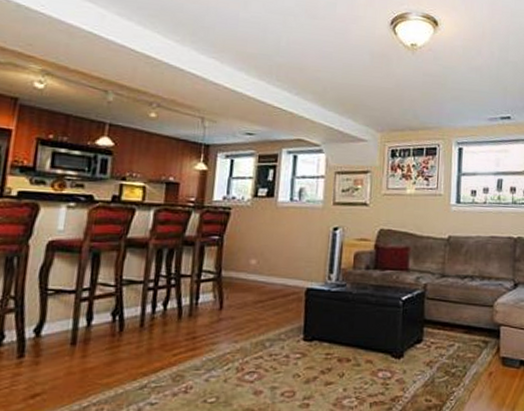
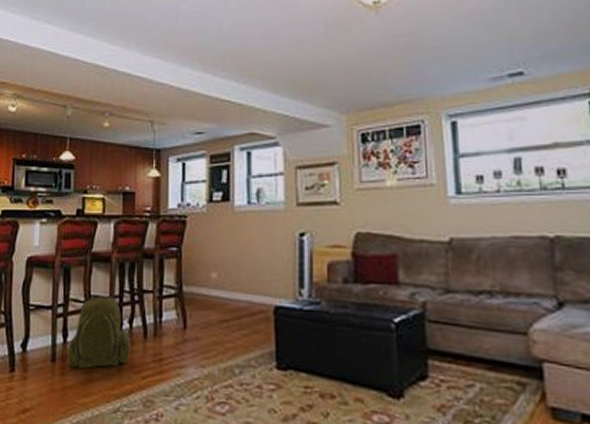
backpack: none [91,280,165,351] -> present [67,296,132,369]

